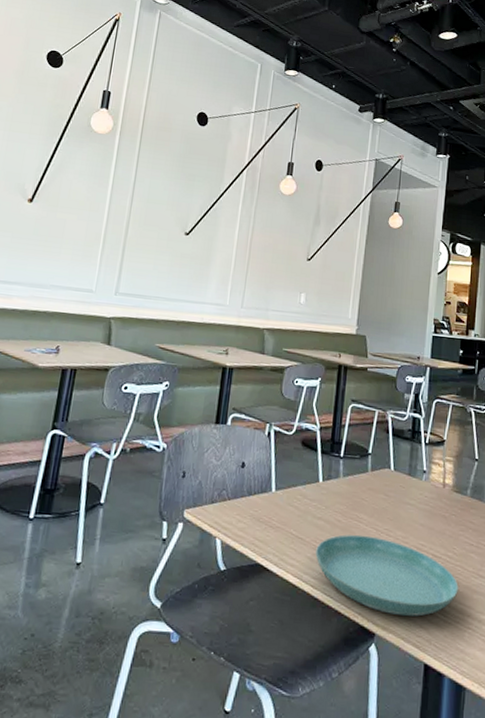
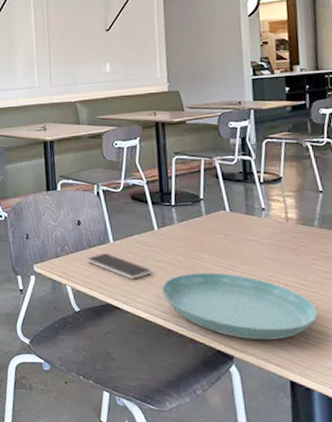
smartphone: none [243,503,309,537] -> present [87,253,152,279]

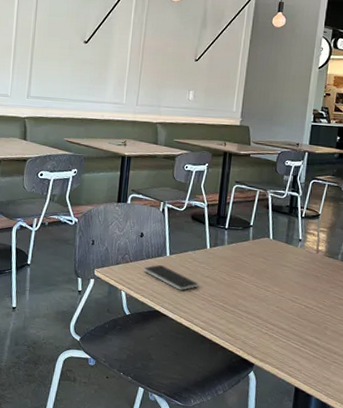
saucer: present [162,272,318,340] -> none [204,289,327,353]

